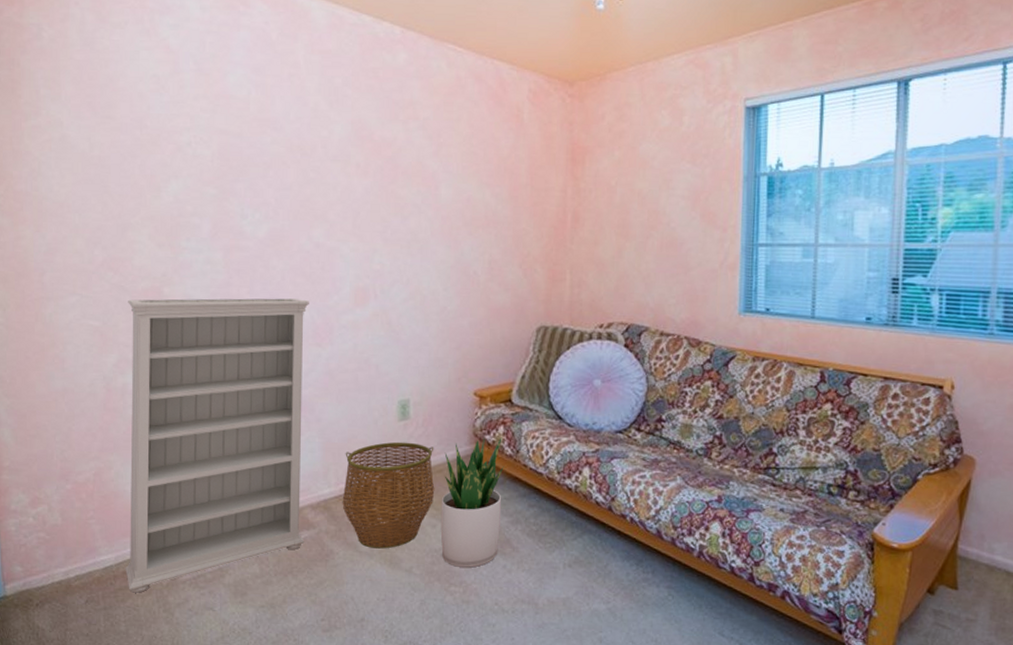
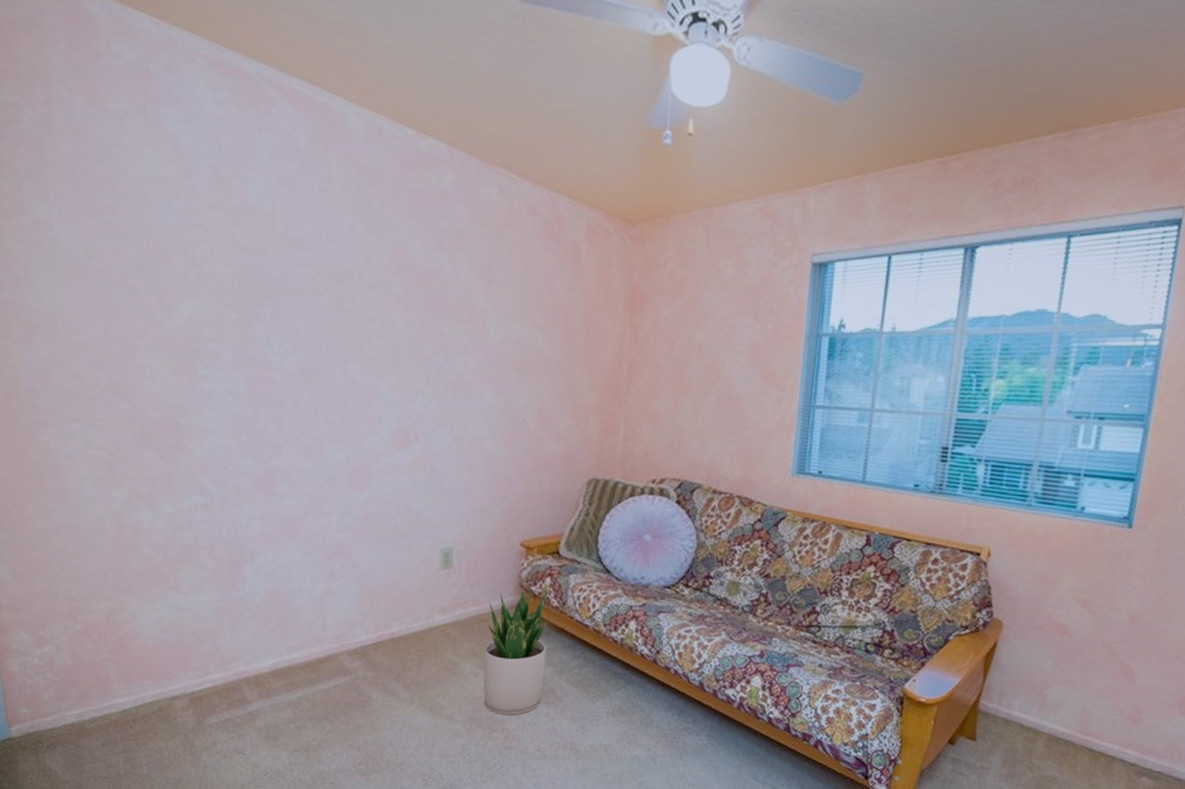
bookshelf: present [125,298,309,593] -> none [138,429,345,736]
basket: present [342,441,435,549] -> none [380,590,478,696]

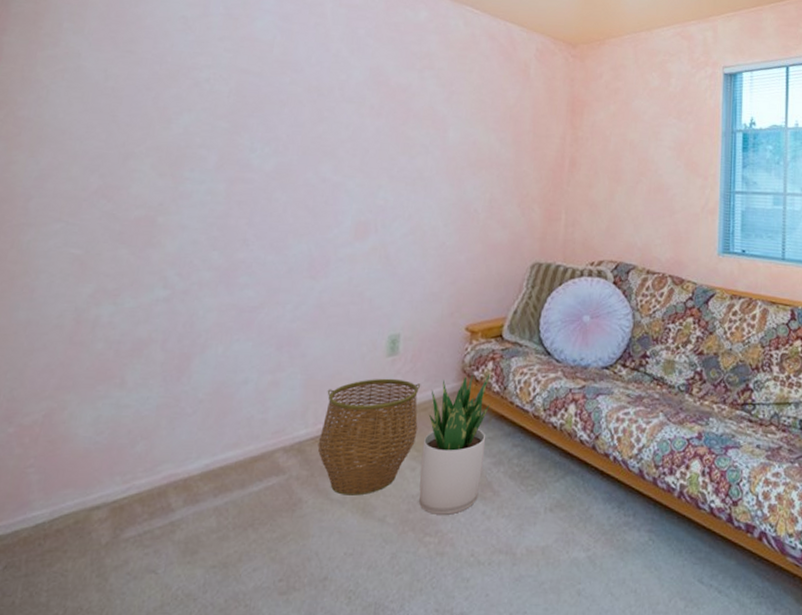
basket: none [380,590,478,696] -> present [317,378,421,496]

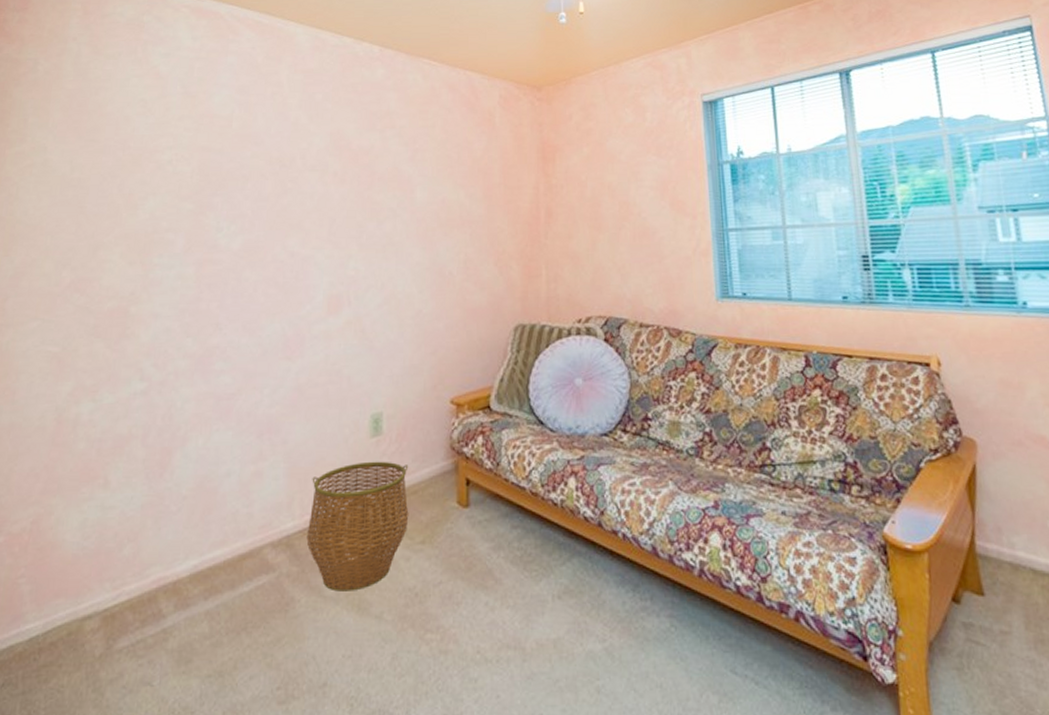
planter: present [419,373,491,515] -> none [415,449,484,608]

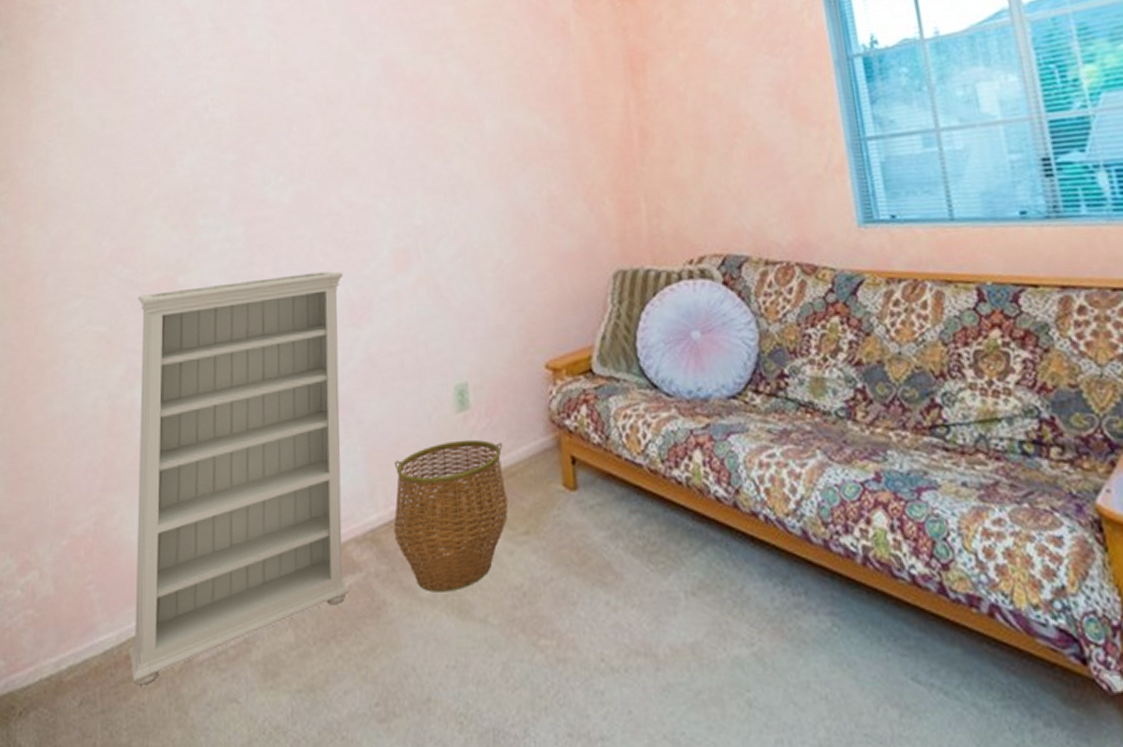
bookshelf: none [53,310,281,669] -> present [129,271,350,685]

